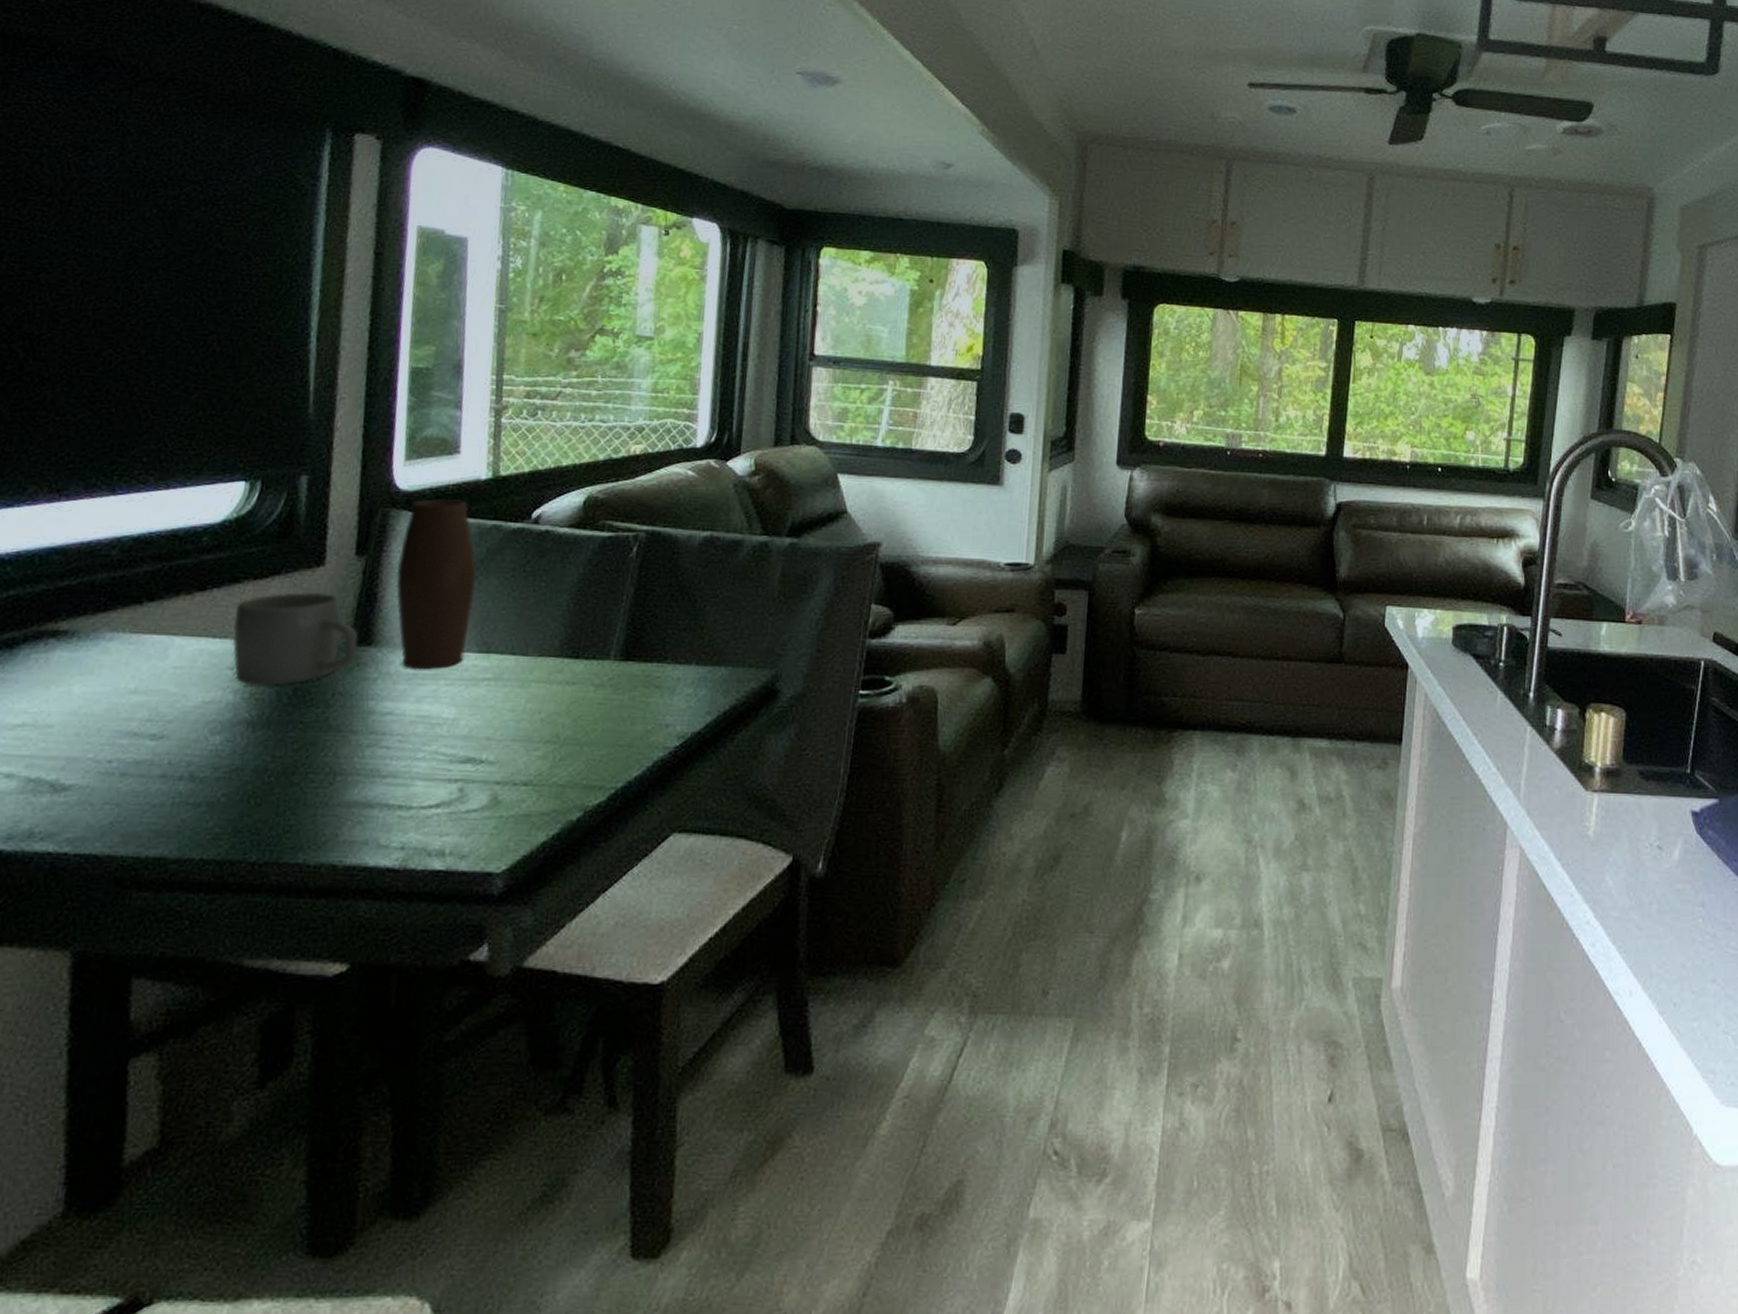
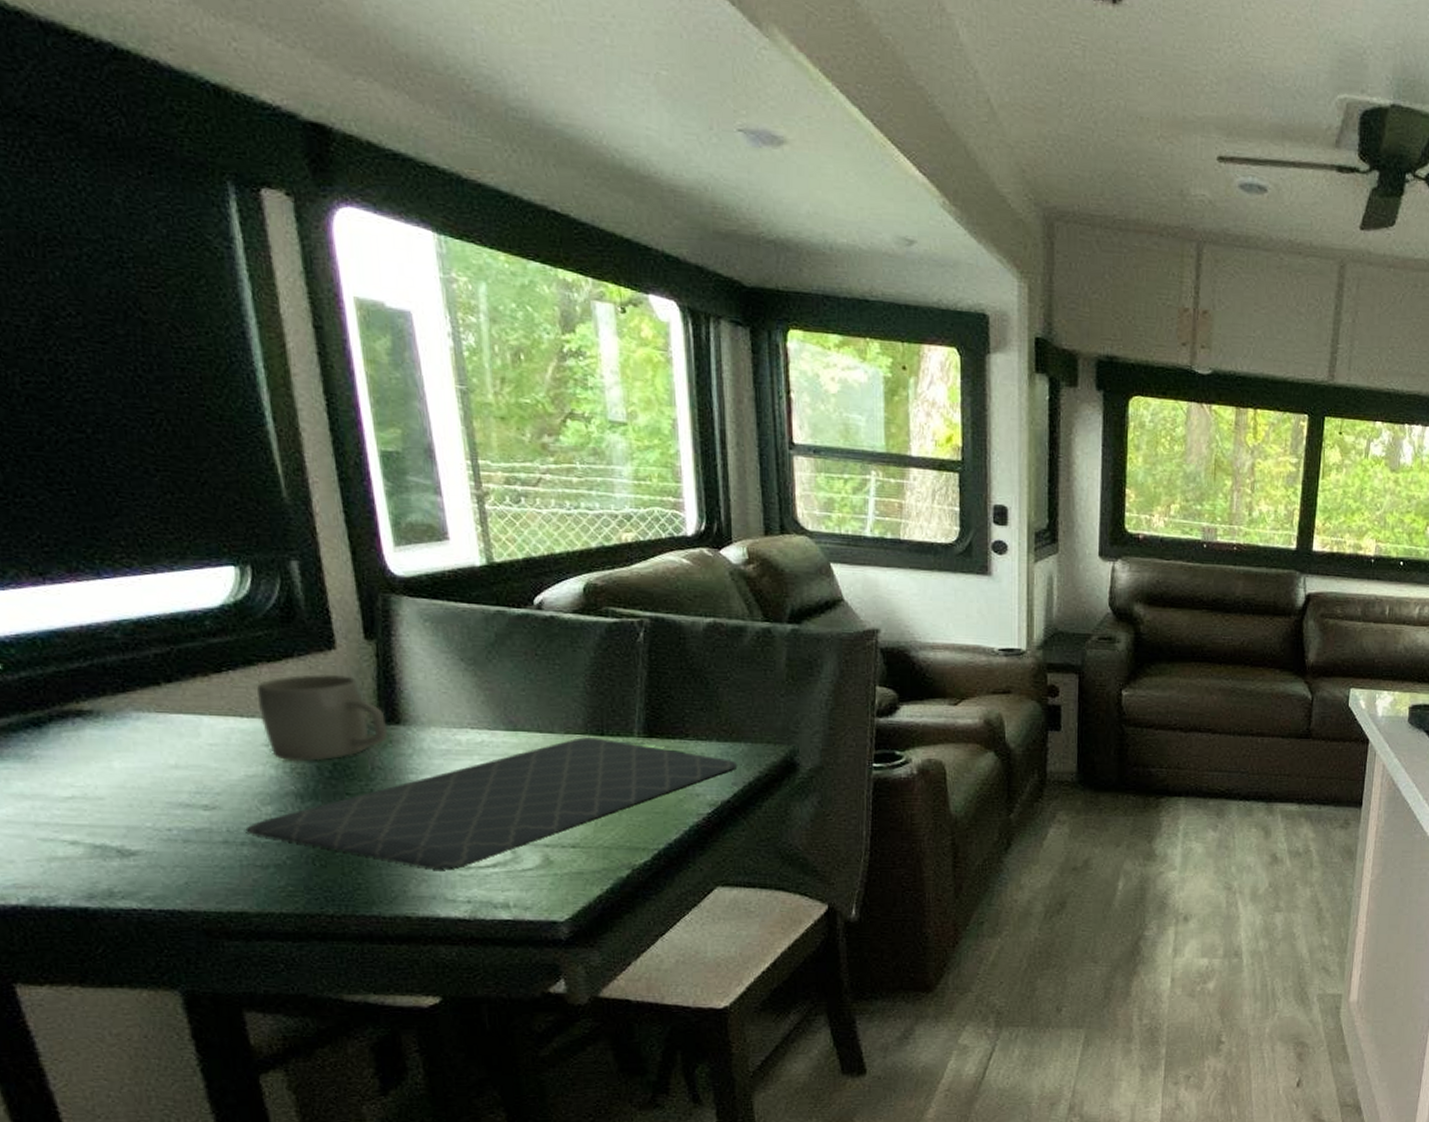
placemat: none [187,660,715,809] -> present [245,737,738,869]
vase: present [396,498,476,670] -> none [408,584,493,746]

